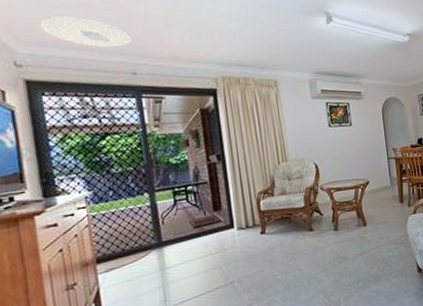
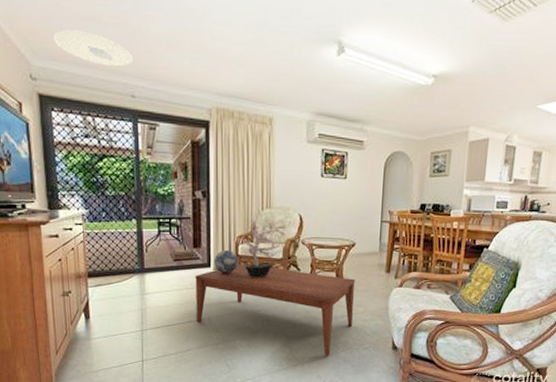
coffee table: none [219,213,380,293] -> present [195,263,356,357]
decorative ball: none [236,208,262,232] -> present [213,250,238,274]
potted plant: none [262,178,305,231] -> present [242,225,286,279]

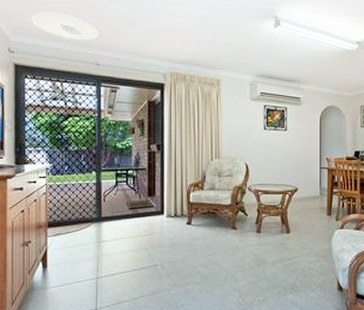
coffee table: present [195,263,356,357] -> none [149,210,299,300]
decorative ball: present [213,250,238,274] -> none [166,198,189,221]
potted plant: present [242,225,286,279] -> none [193,174,233,224]

